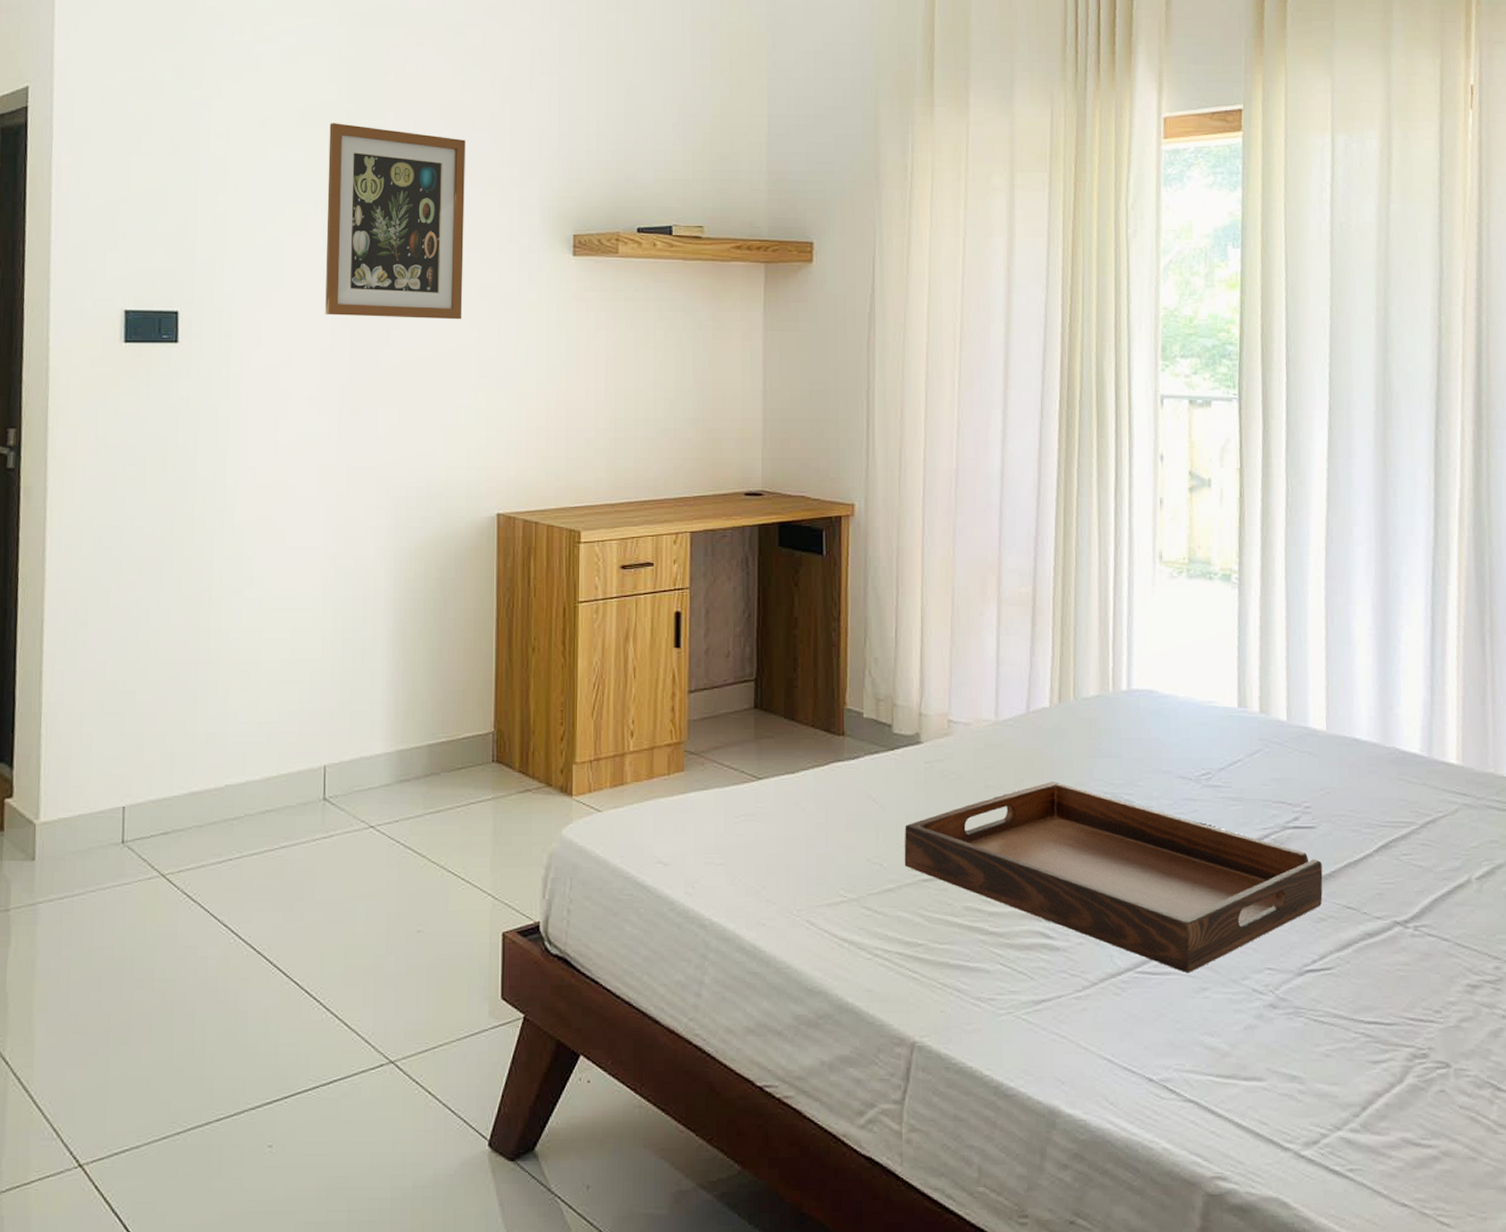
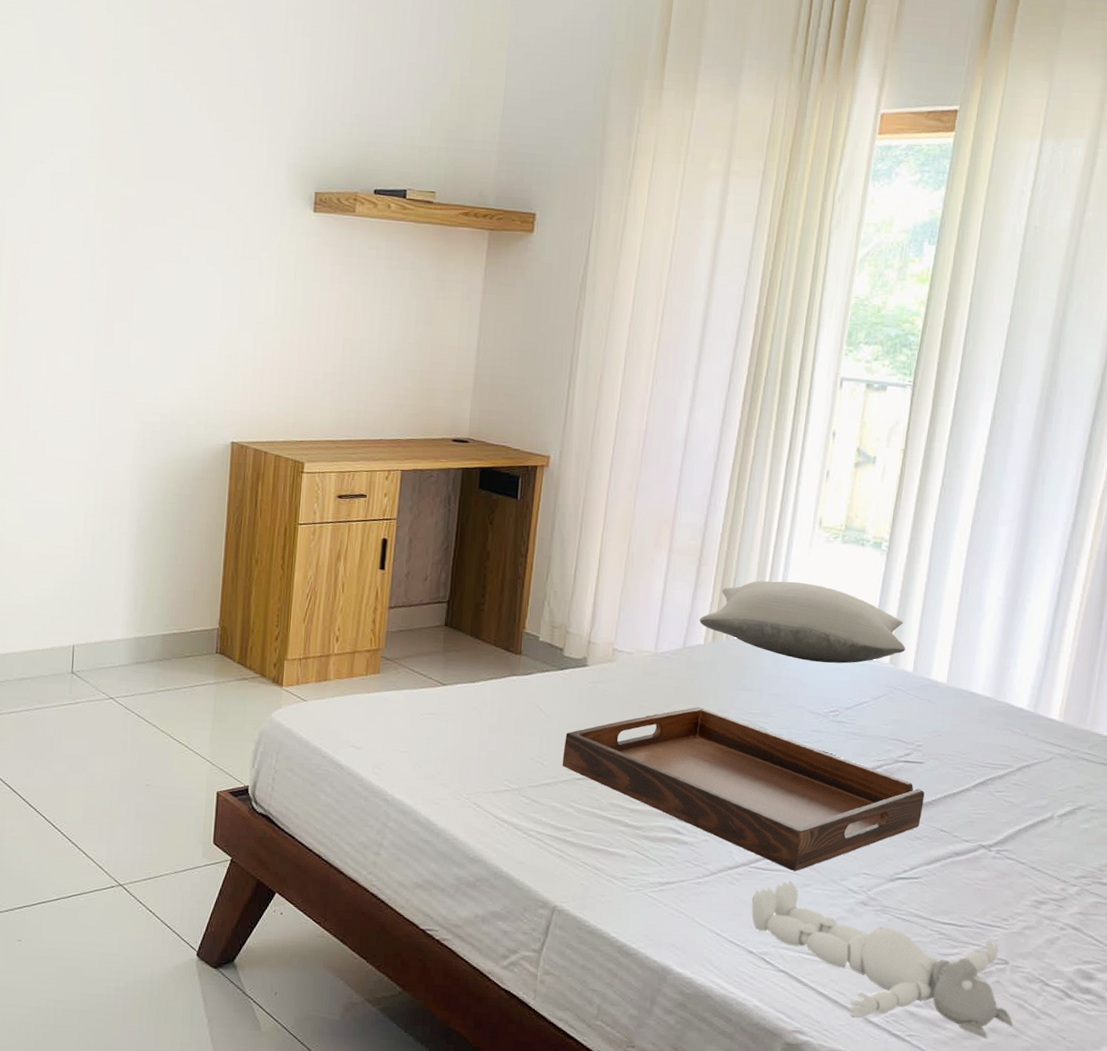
wall art: present [325,123,466,320] -> none [86,71,221,265]
pillow: none [1040,626,1275,717] -> present [699,580,905,664]
teddy bear: none [1143,986,1469,1166] -> present [751,881,1014,1039]

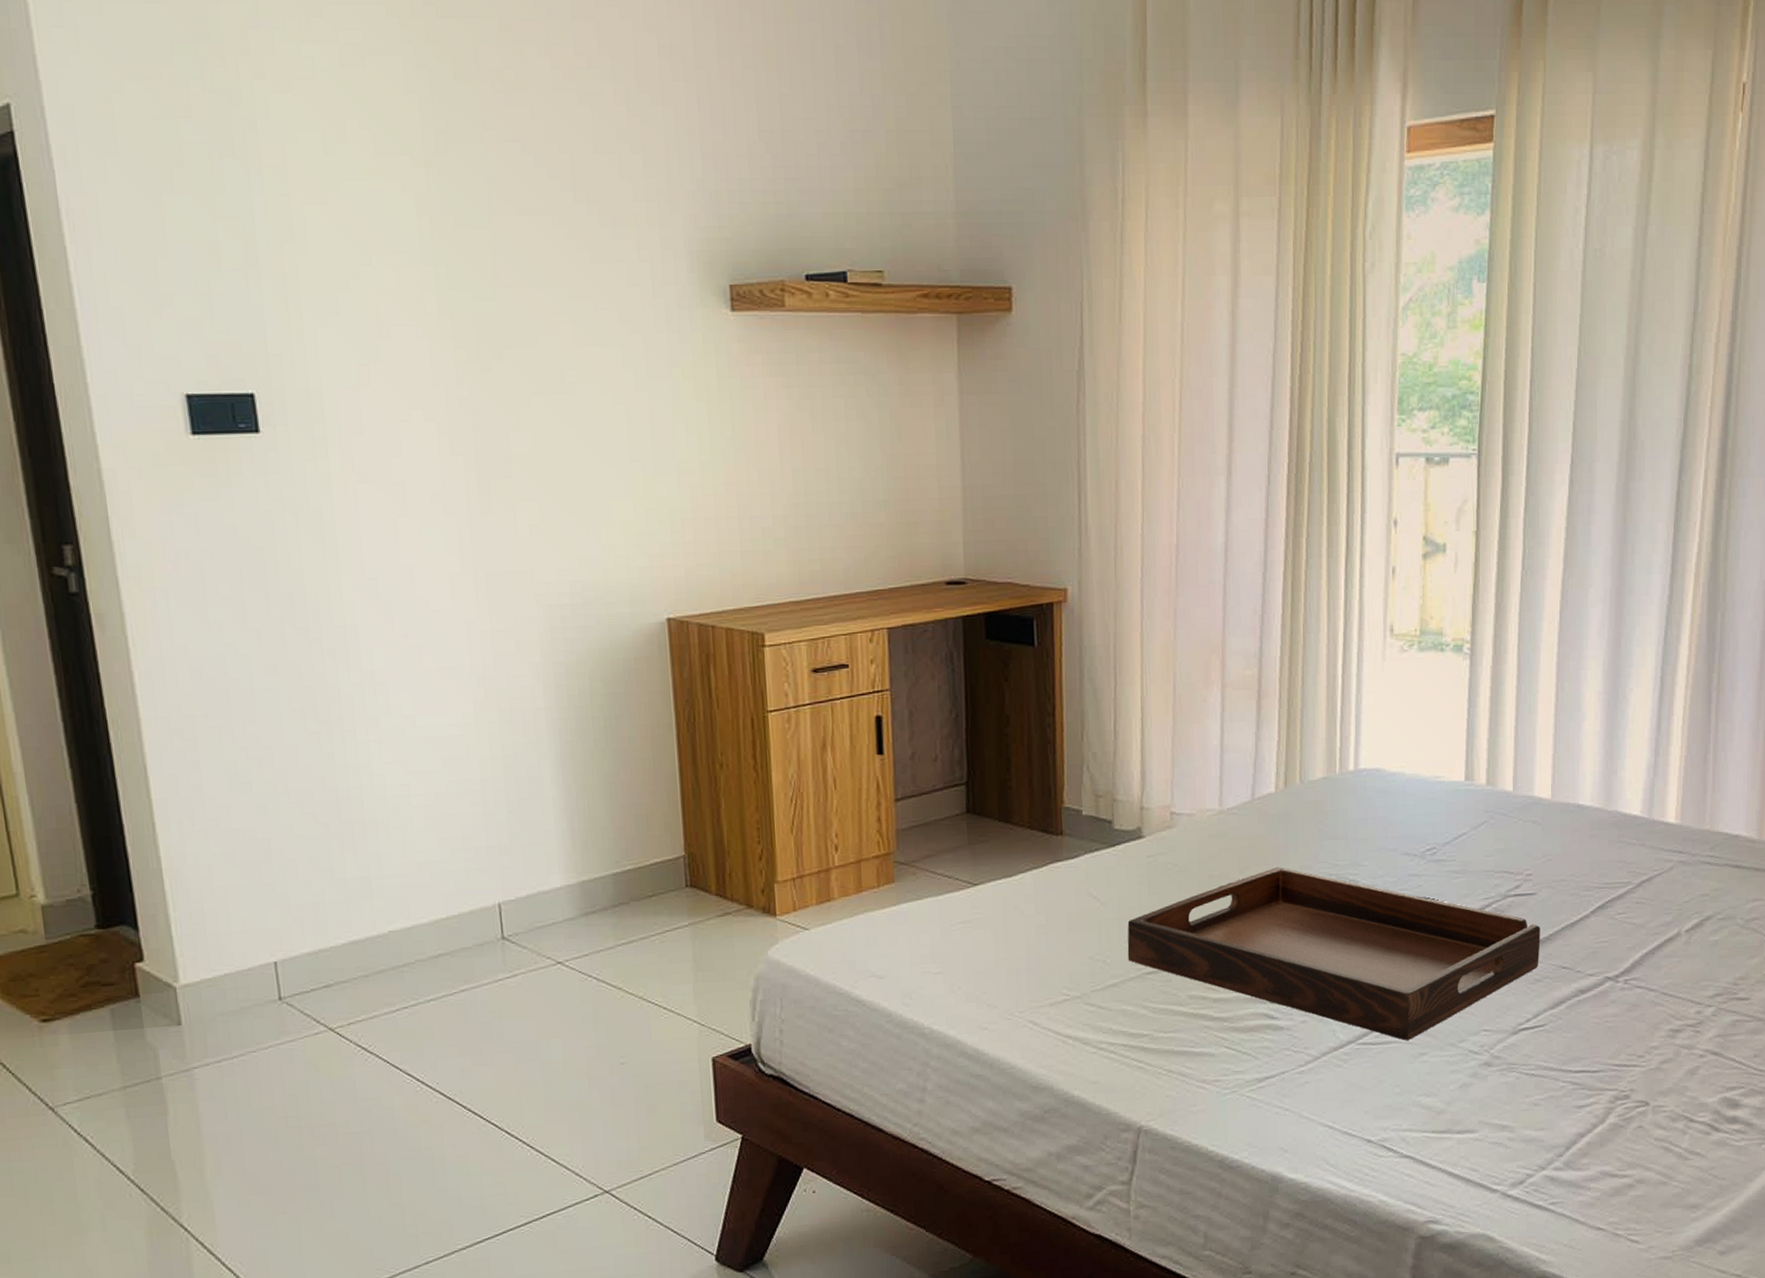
pillow: present [699,580,905,664] -> none [1266,703,1502,795]
teddy bear: present [751,881,1014,1039] -> none [1363,1052,1661,1195]

